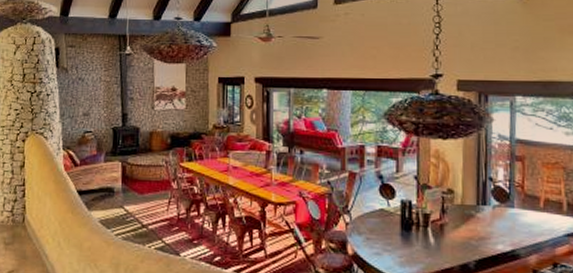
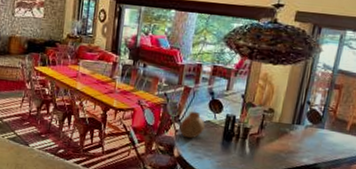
vase: none [350,199,379,232] -> present [179,111,205,139]

